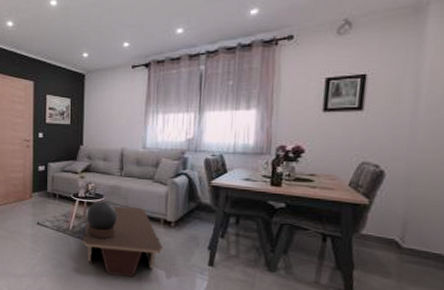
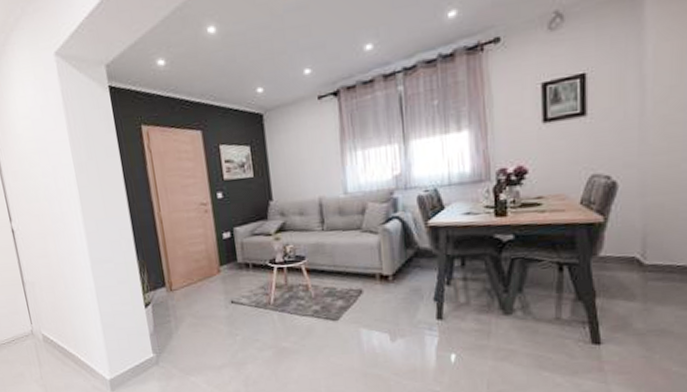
coffee table: present [82,206,163,278] -> none [287,265,383,349]
decorative sphere: present [86,201,118,240] -> none [288,263,326,309]

